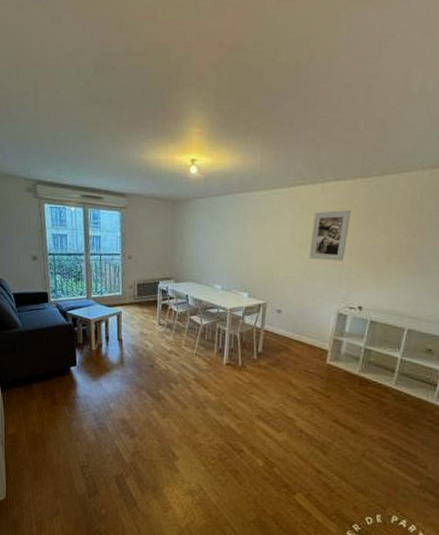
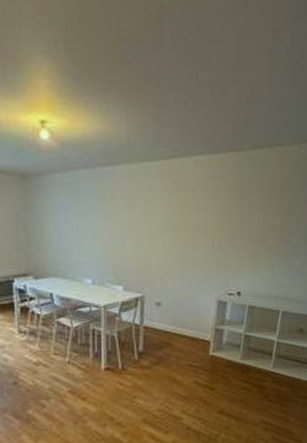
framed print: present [308,210,351,261] -> none [186,188,225,245]

